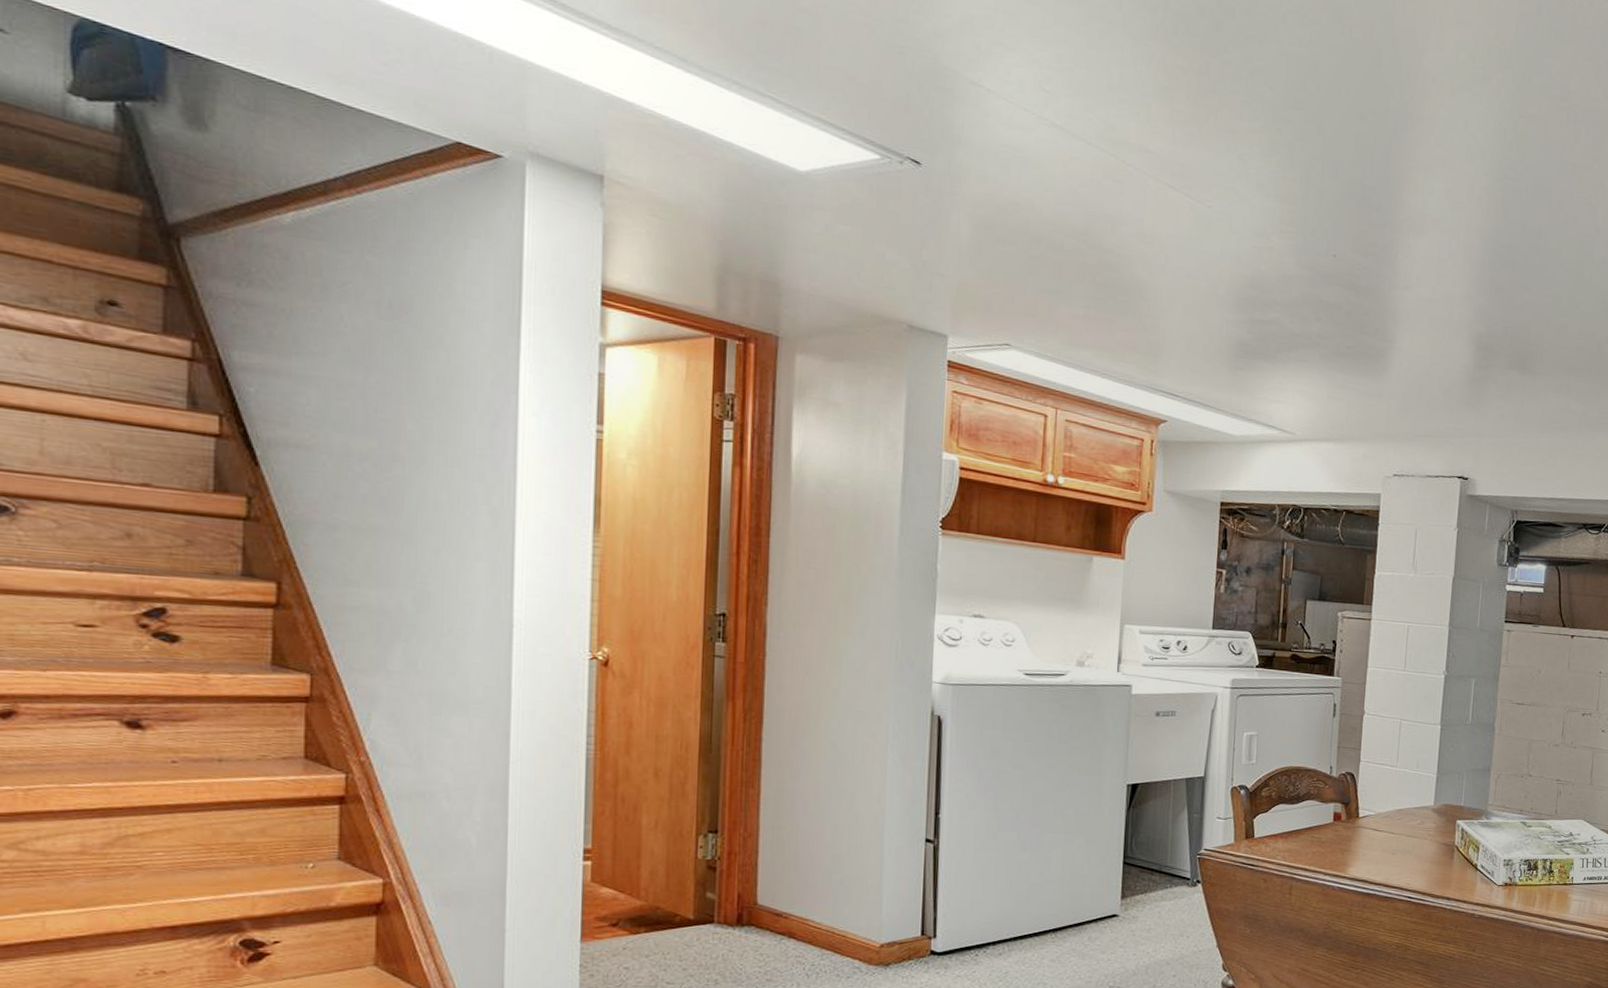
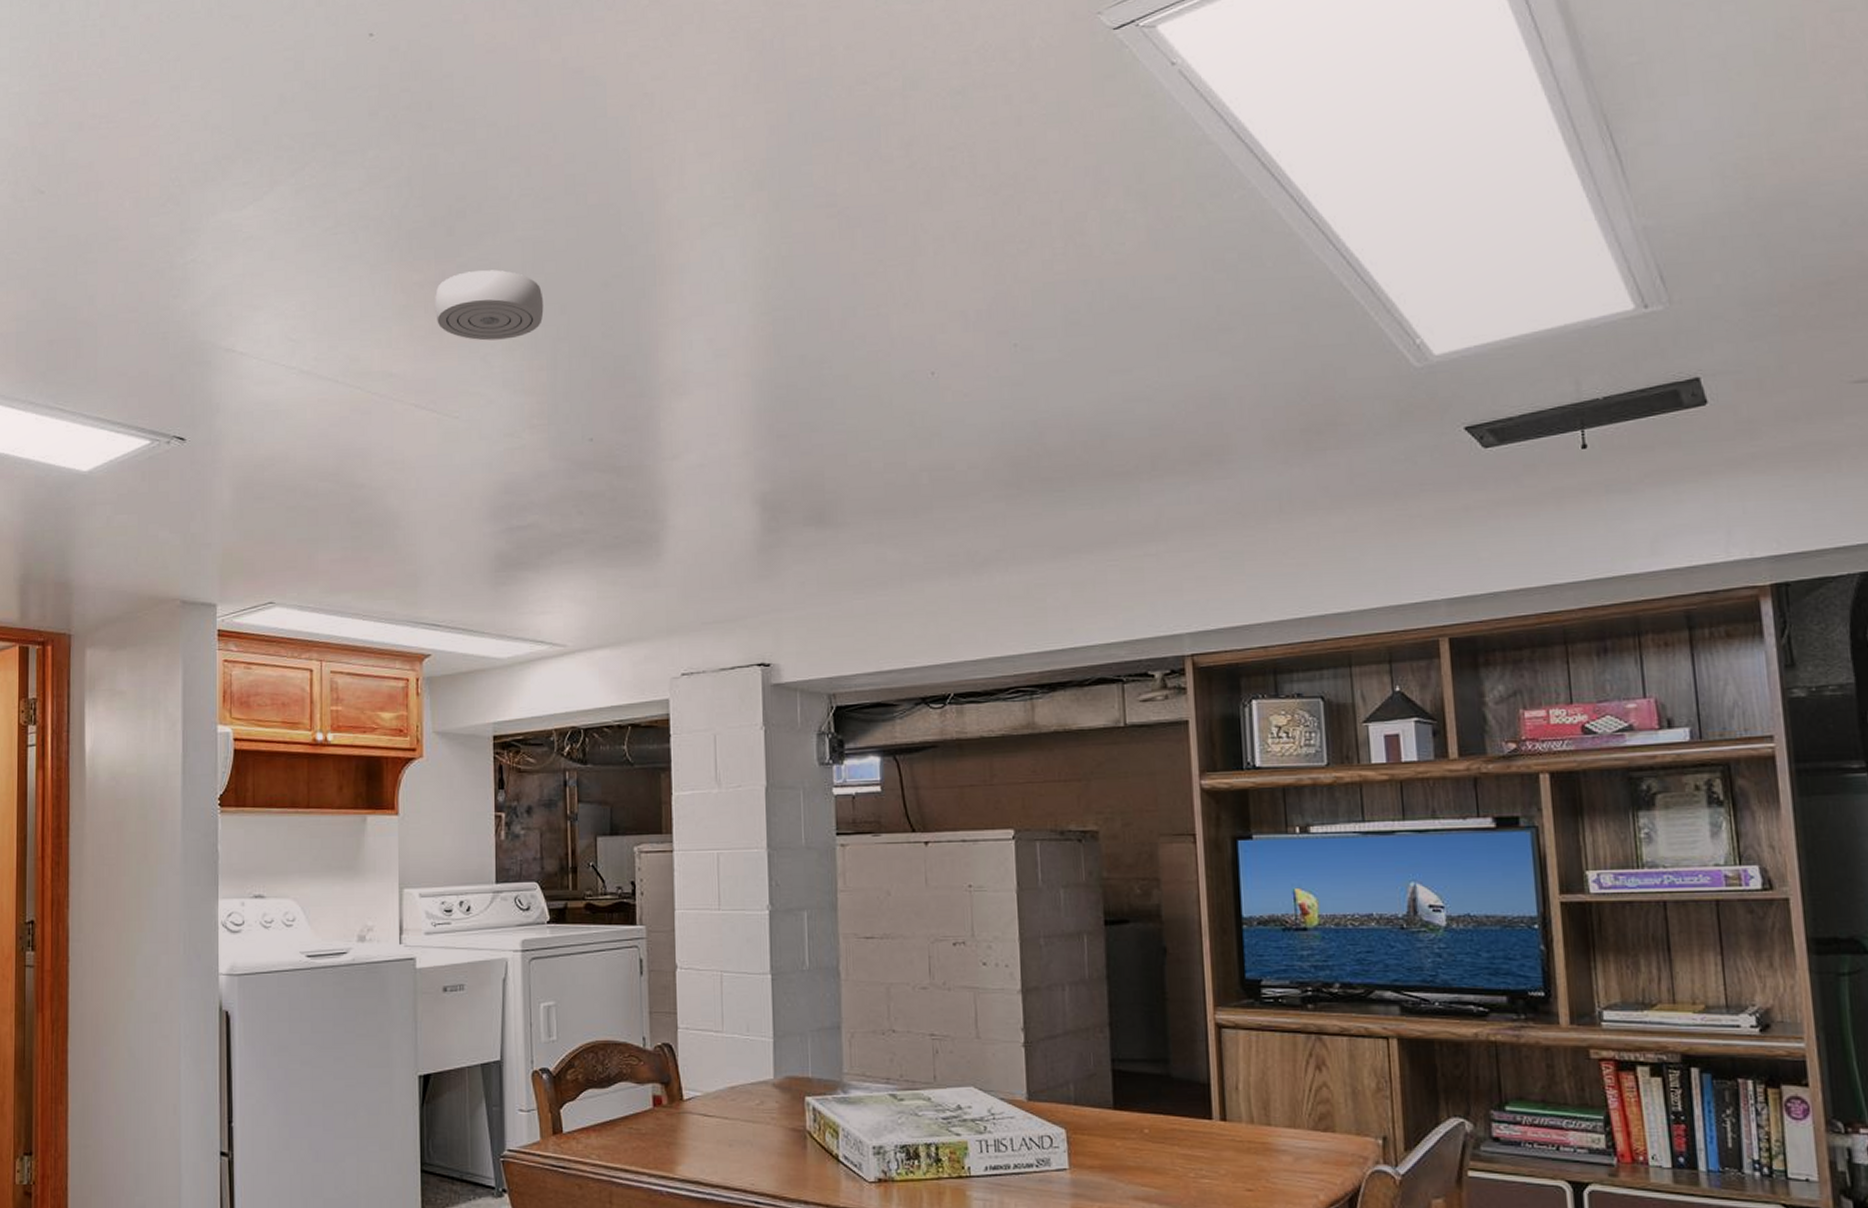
smoke detector: none [1196,69,1303,146] -> present [435,269,544,341]

